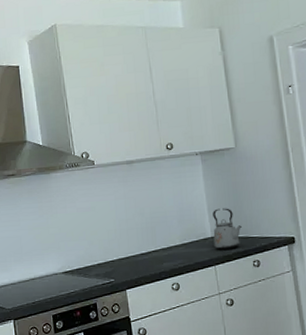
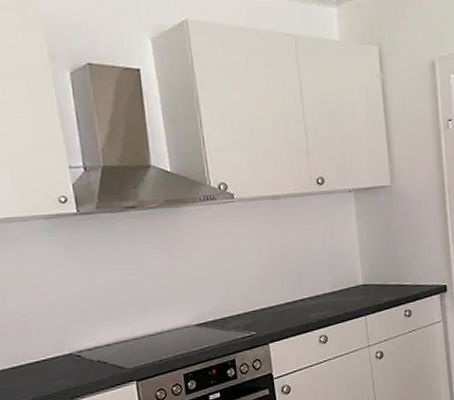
kettle: present [213,208,243,250] -> none [365,253,396,299]

